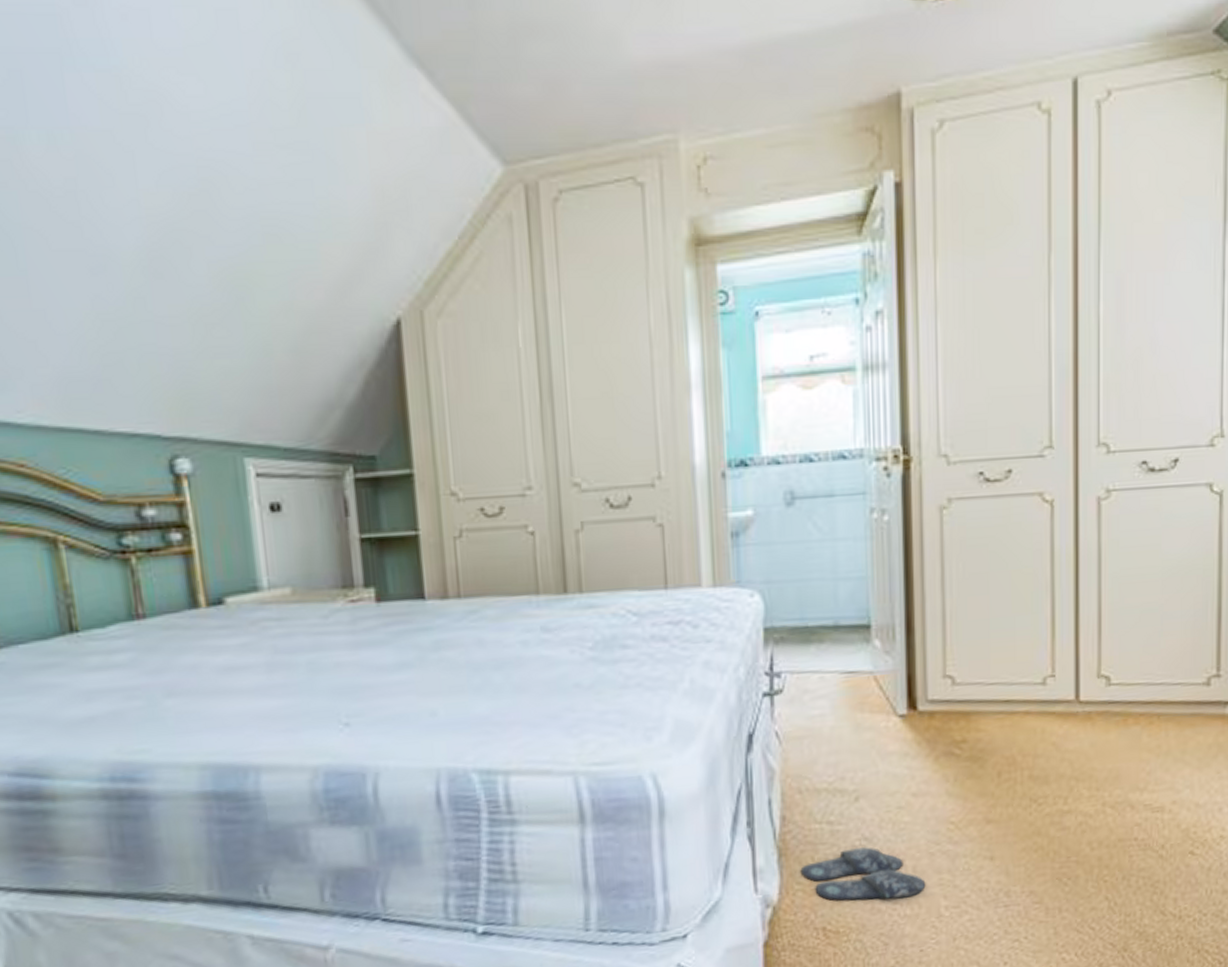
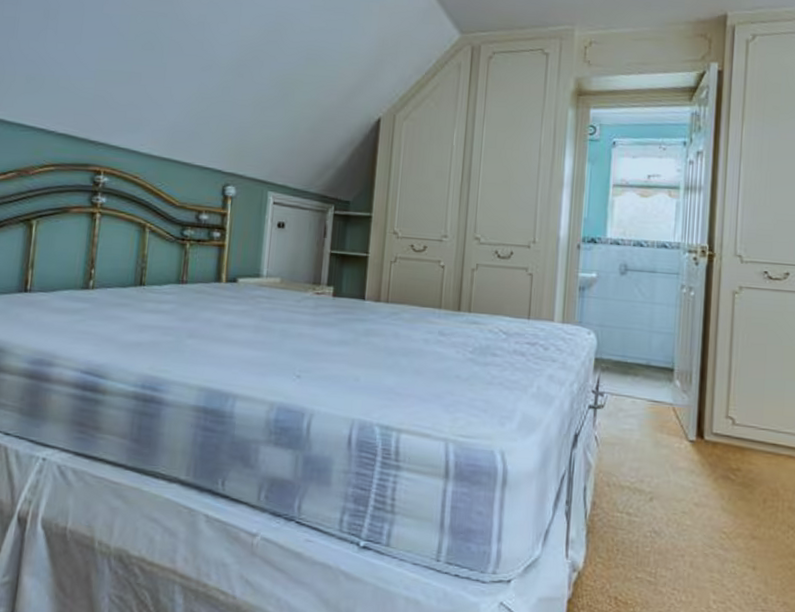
slippers: present [800,847,926,901] -> none [602,537,700,588]

